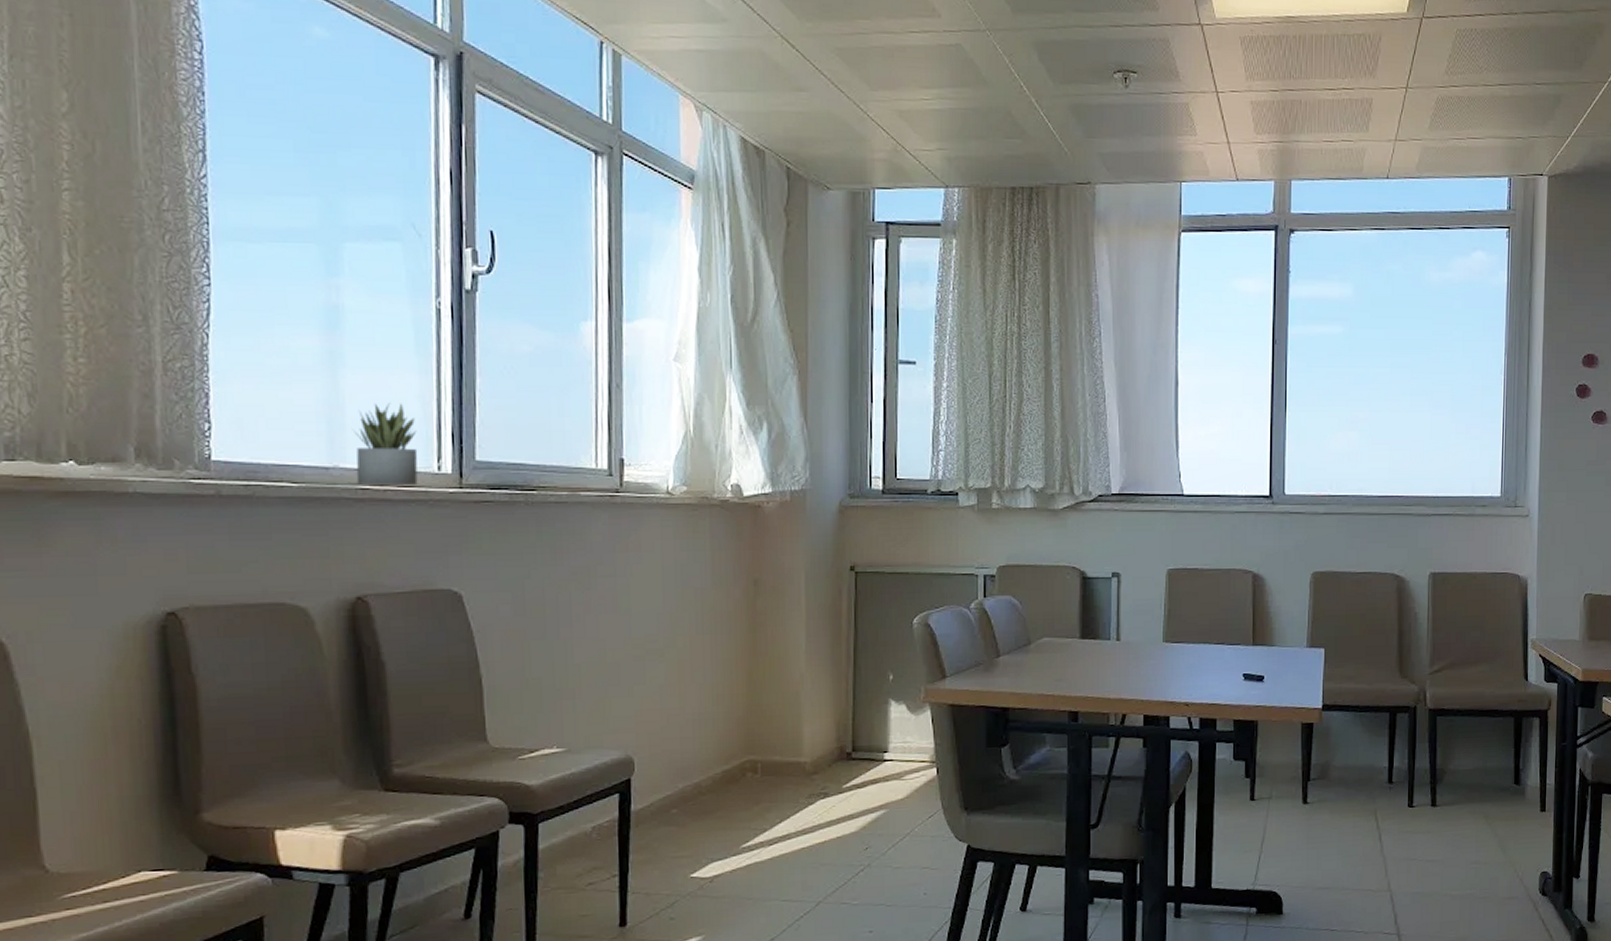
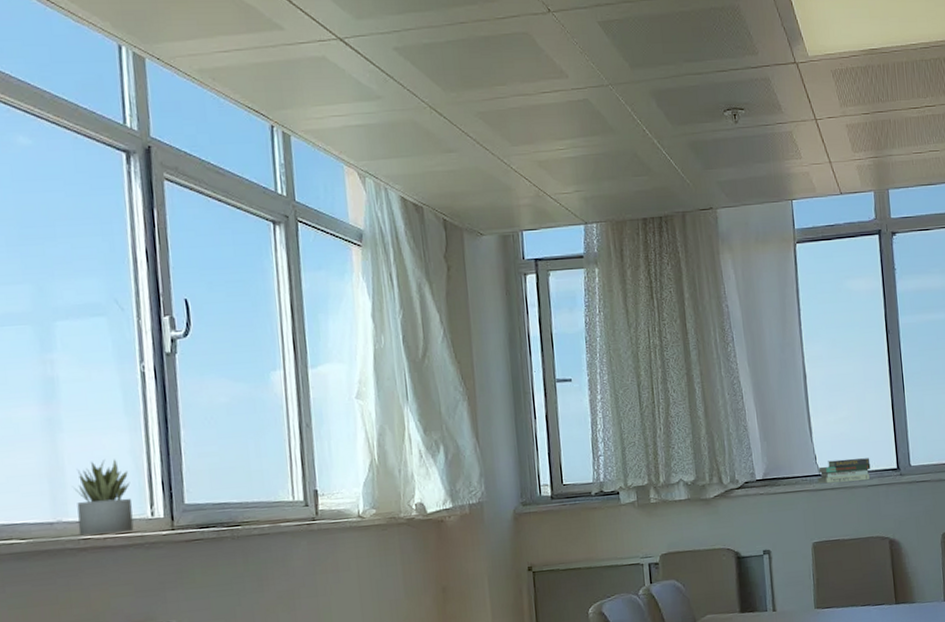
books: none [1179,480,1240,506] -> present [817,458,871,484]

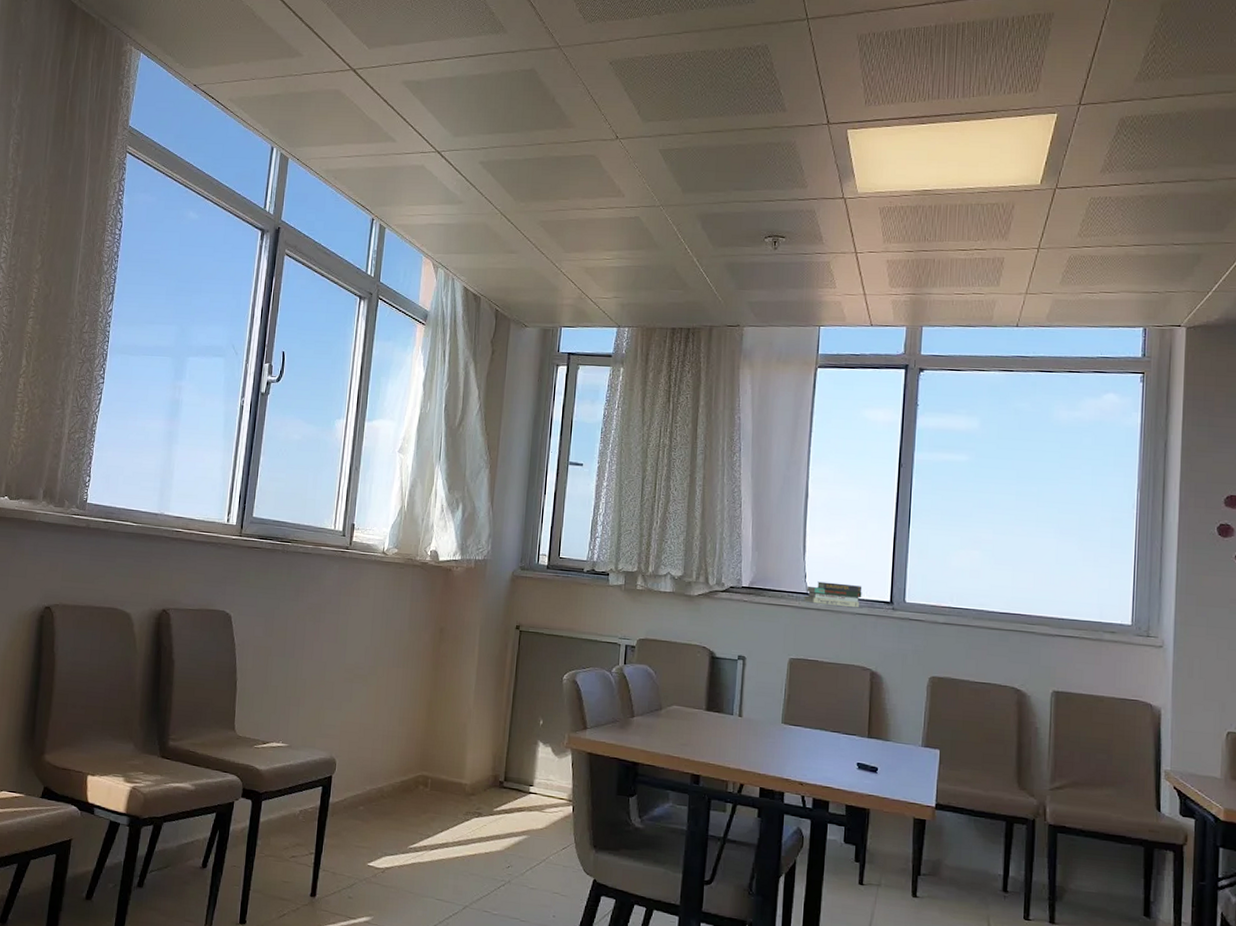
succulent plant: present [74,459,134,536] -> none [174,470,217,532]

